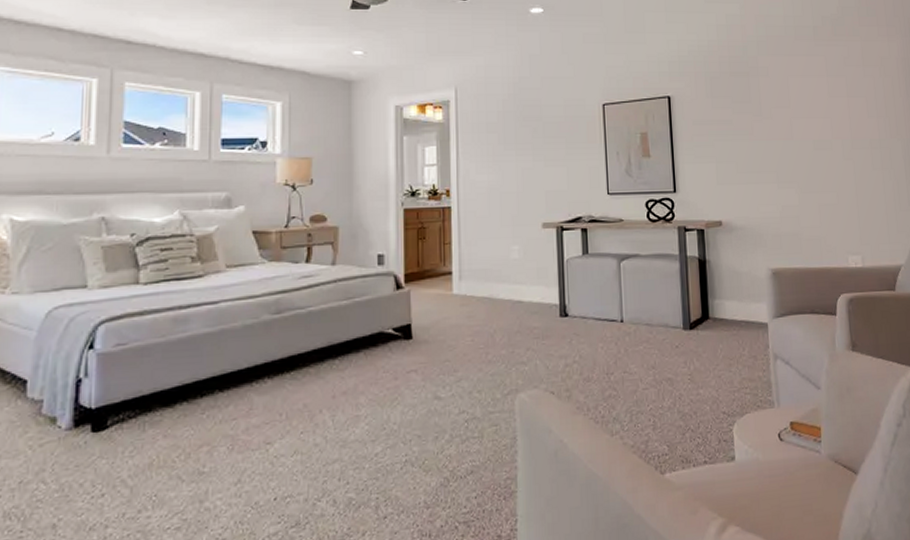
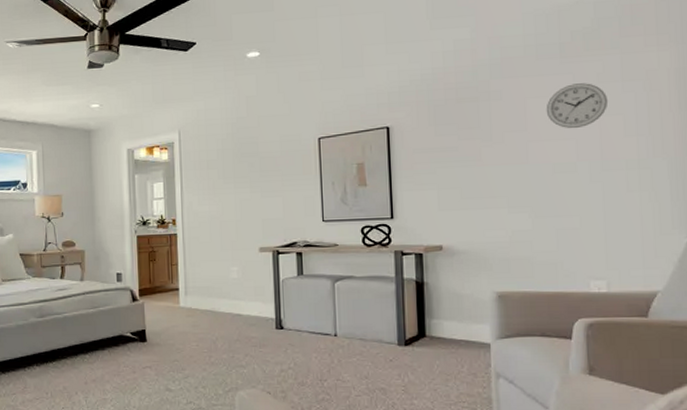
wall clock: none [805,65,854,108] -> present [546,83,609,129]

